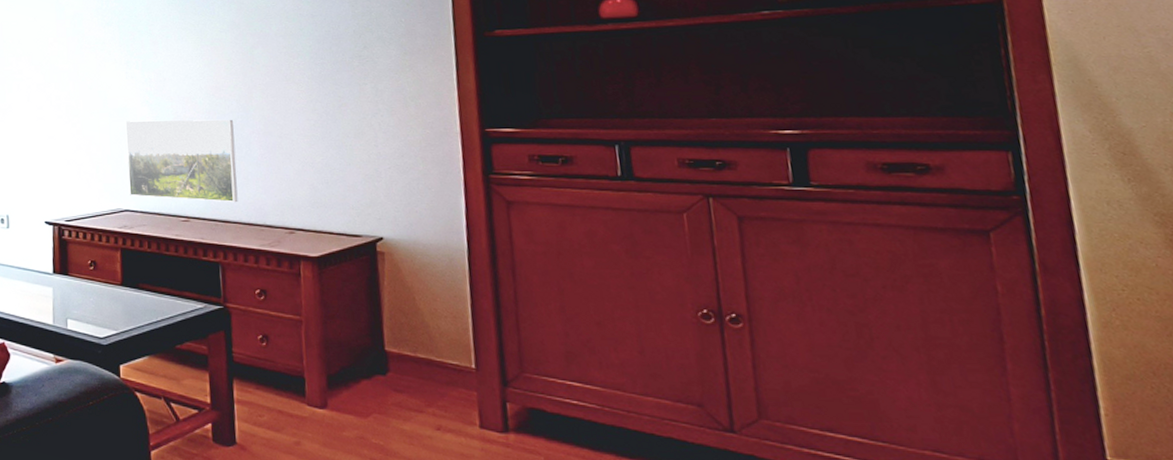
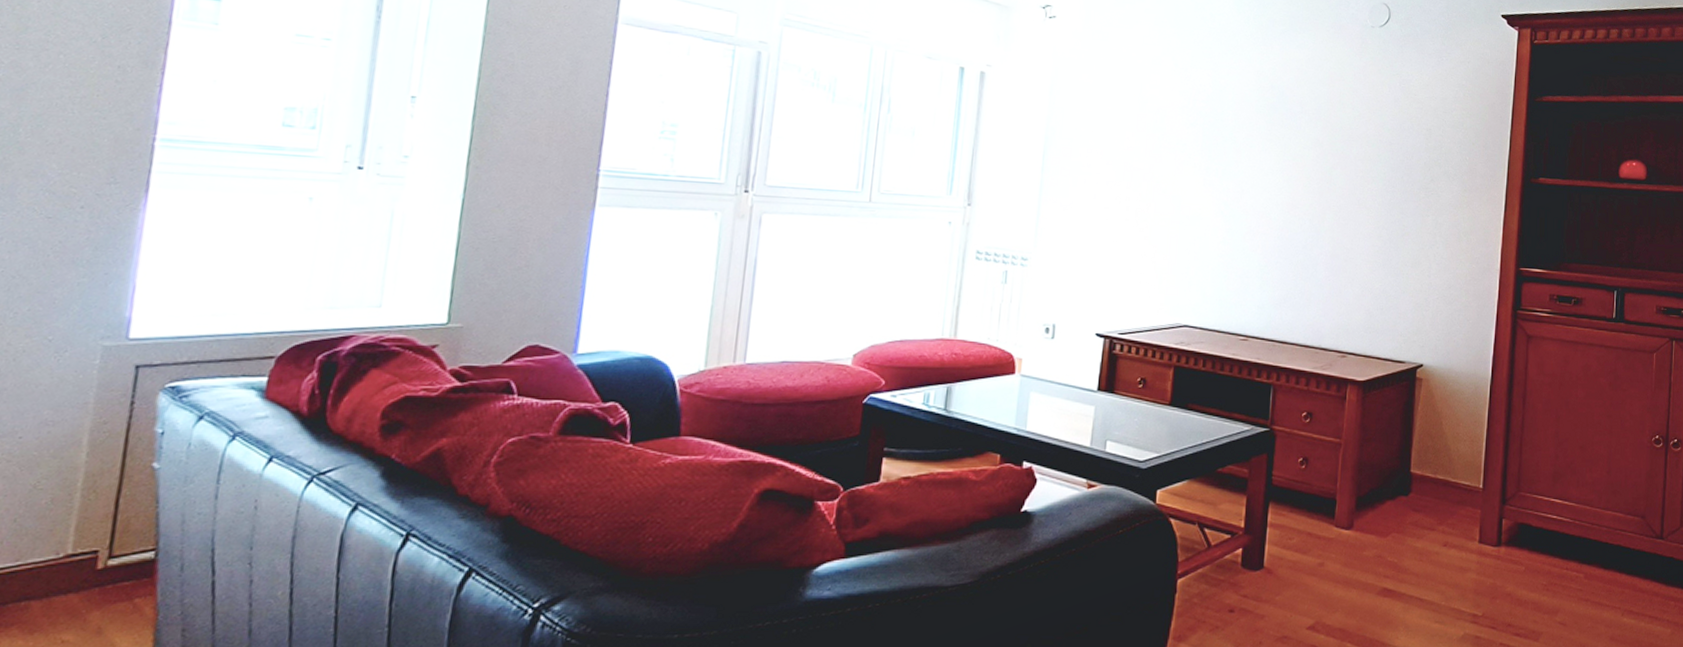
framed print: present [126,119,238,203] -> none [1190,231,1304,324]

